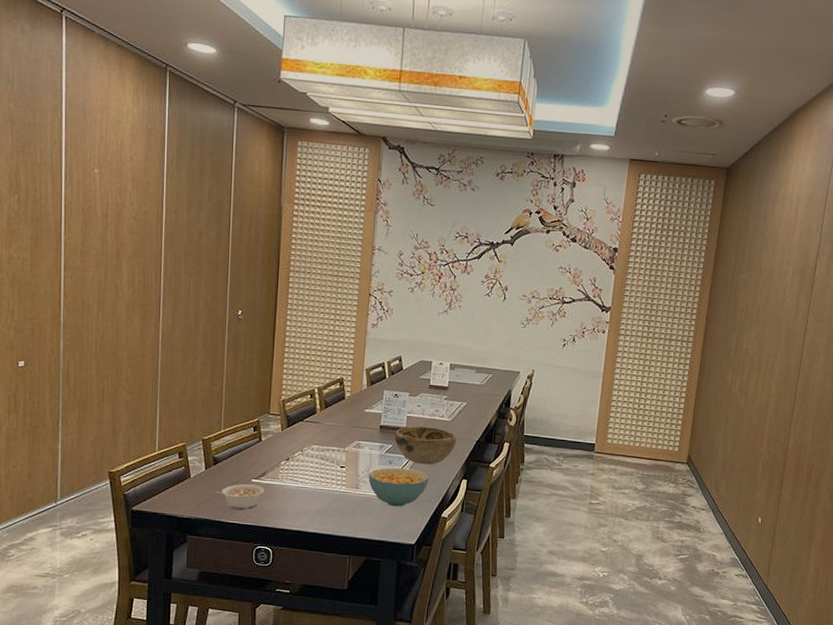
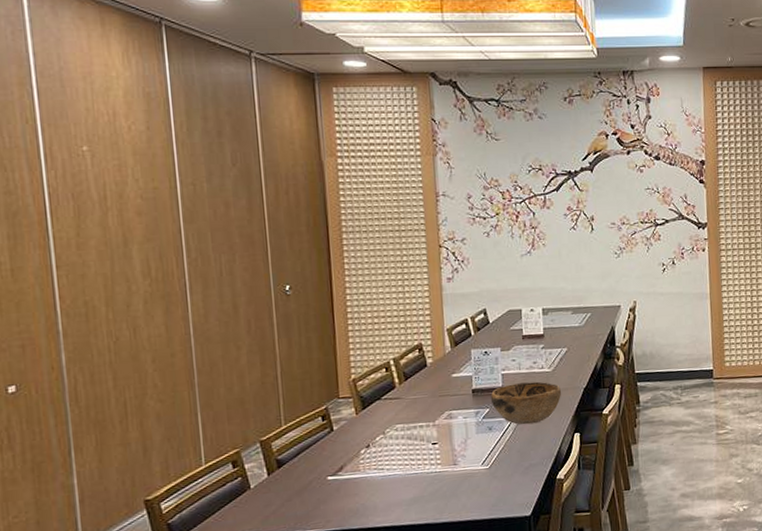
legume: present [214,483,264,510] -> none [282,482,344,516]
cereal bowl: present [368,467,429,507] -> none [466,432,537,478]

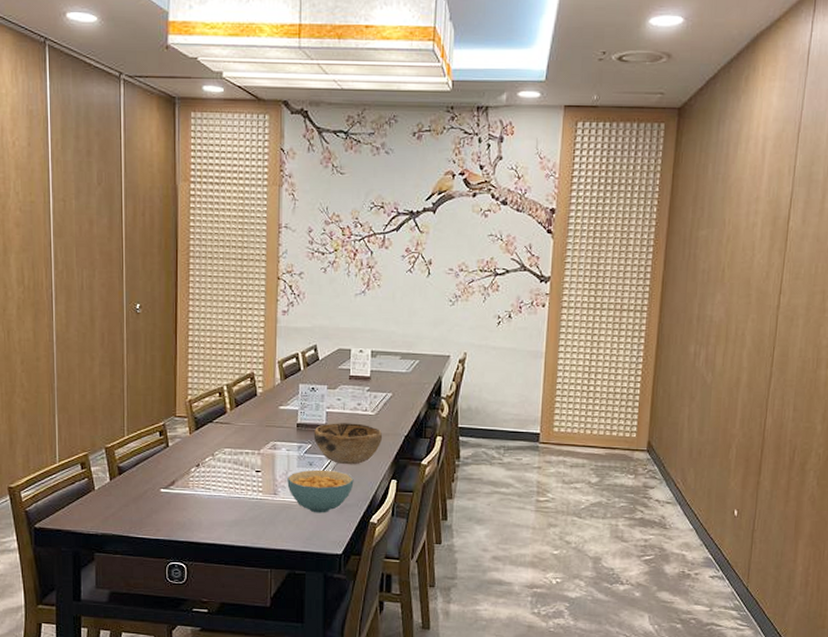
cereal bowl: none [466,432,537,478] -> present [287,469,354,513]

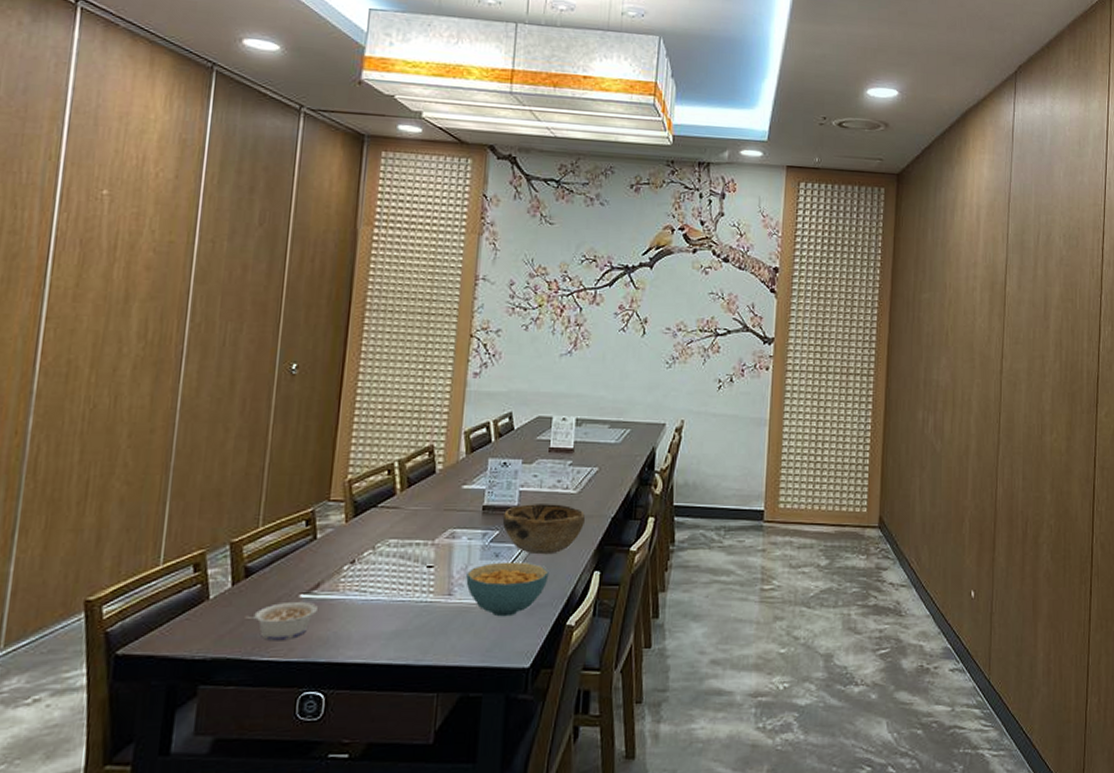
legume: none [121,494,174,524] -> present [243,601,318,641]

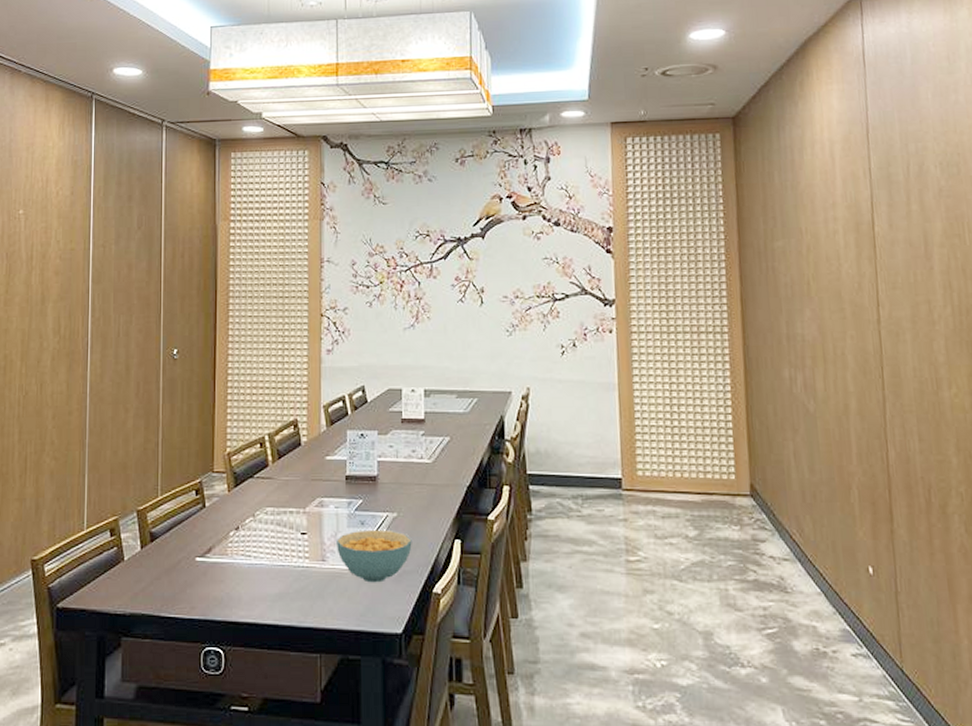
legume: present [243,601,318,641] -> none [152,564,211,600]
decorative bowl: present [502,504,586,555] -> none [364,473,442,523]

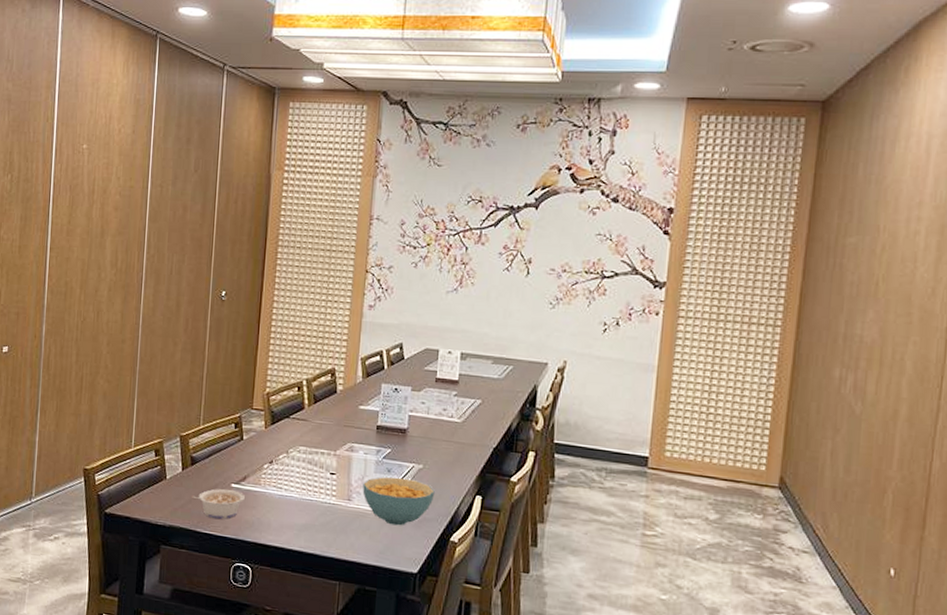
legume: none [152,564,211,600] -> present [191,488,245,519]

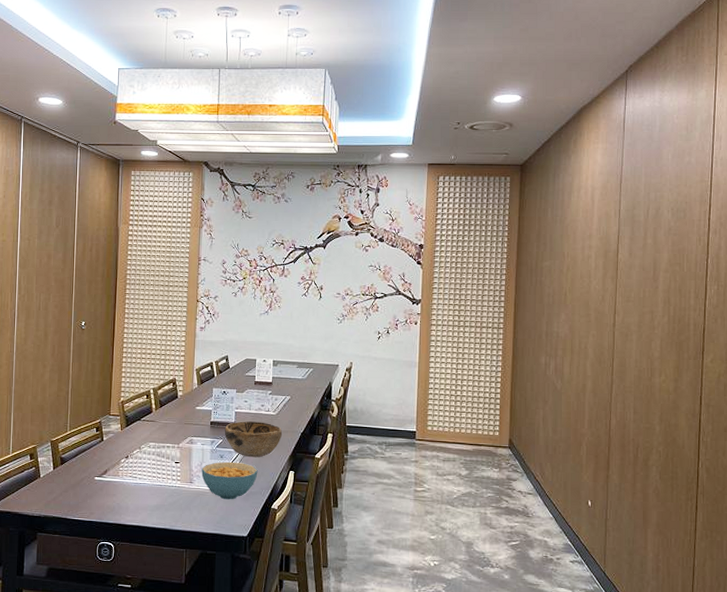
legume: present [191,488,245,519] -> none [61,481,106,507]
decorative bowl: none [393,427,469,476] -> present [224,421,283,458]

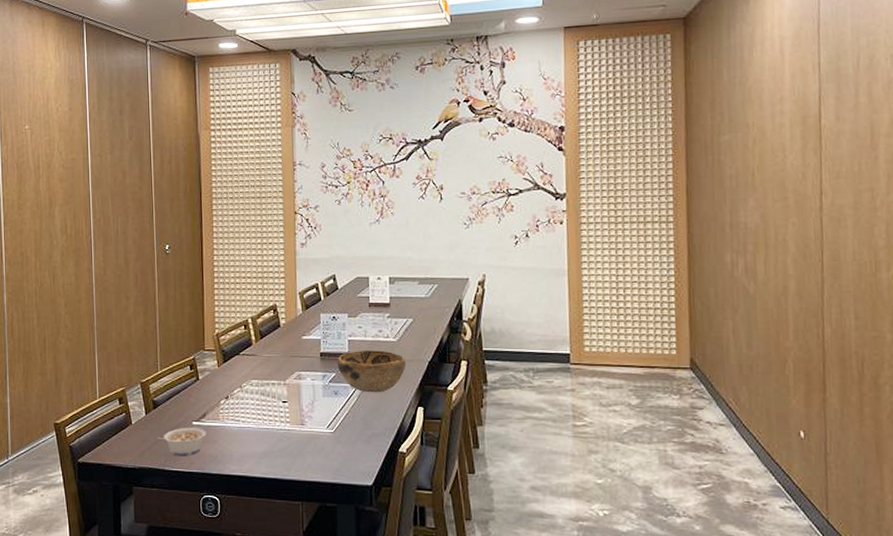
legume: none [61,481,106,507] -> present [156,427,206,457]
cereal bowl: present [201,461,258,500] -> none [313,398,380,443]

